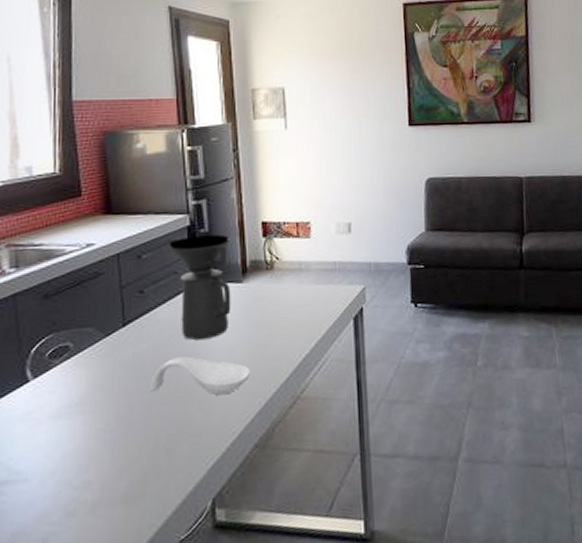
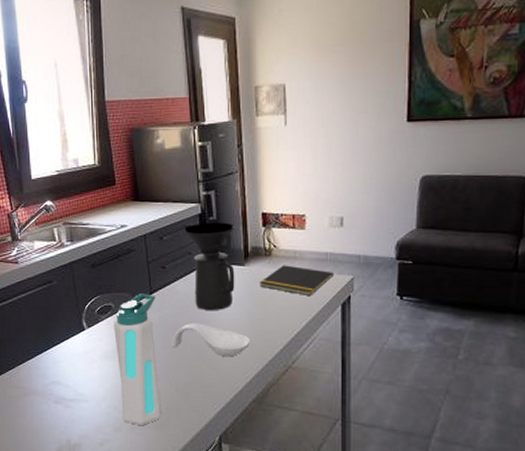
water bottle: none [71,326,136,504] -> present [114,294,162,425]
notepad: none [260,278,344,311] -> present [260,265,334,295]

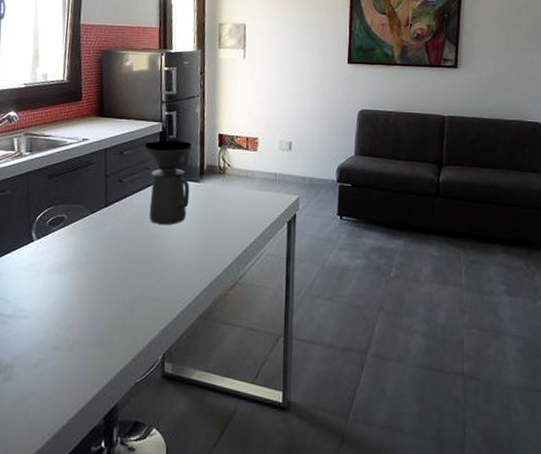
water bottle: present [114,294,162,425] -> none [63,206,111,343]
spoon rest: present [172,323,251,357] -> none [122,237,201,272]
notepad: present [260,265,334,295] -> none [213,183,281,213]

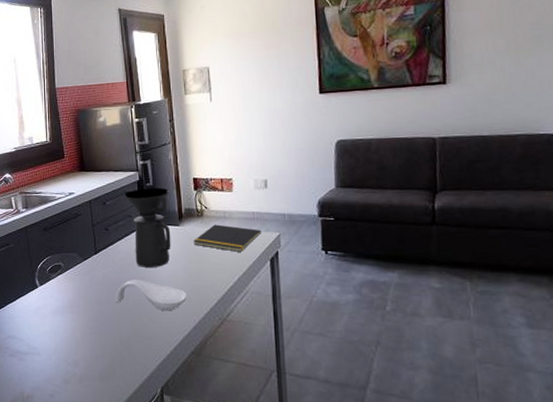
spoon rest: none [122,237,201,272] -> present [115,280,187,311]
notepad: none [213,183,281,213] -> present [193,224,261,252]

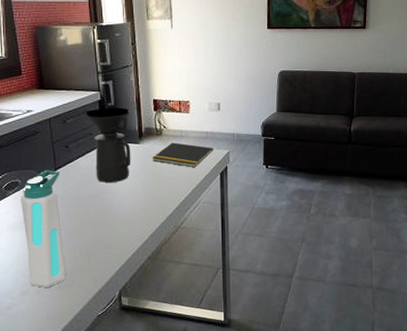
water bottle: none [63,253,108,377] -> present [21,170,67,288]
spoon rest: present [115,280,187,311] -> none [75,194,145,222]

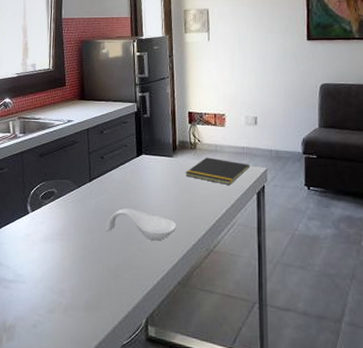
water bottle: present [21,170,67,288] -> none [55,181,95,307]
spoon rest: none [75,194,145,222] -> present [106,209,177,241]
coffee maker: present [86,107,131,182] -> none [122,119,165,197]

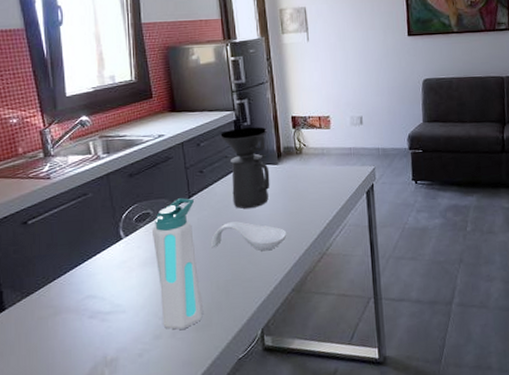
water bottle: none [55,181,95,307] -> present [152,198,204,330]
coffee maker: none [122,119,165,197] -> present [220,126,270,209]
notepad: present [186,157,250,185] -> none [293,161,358,187]

